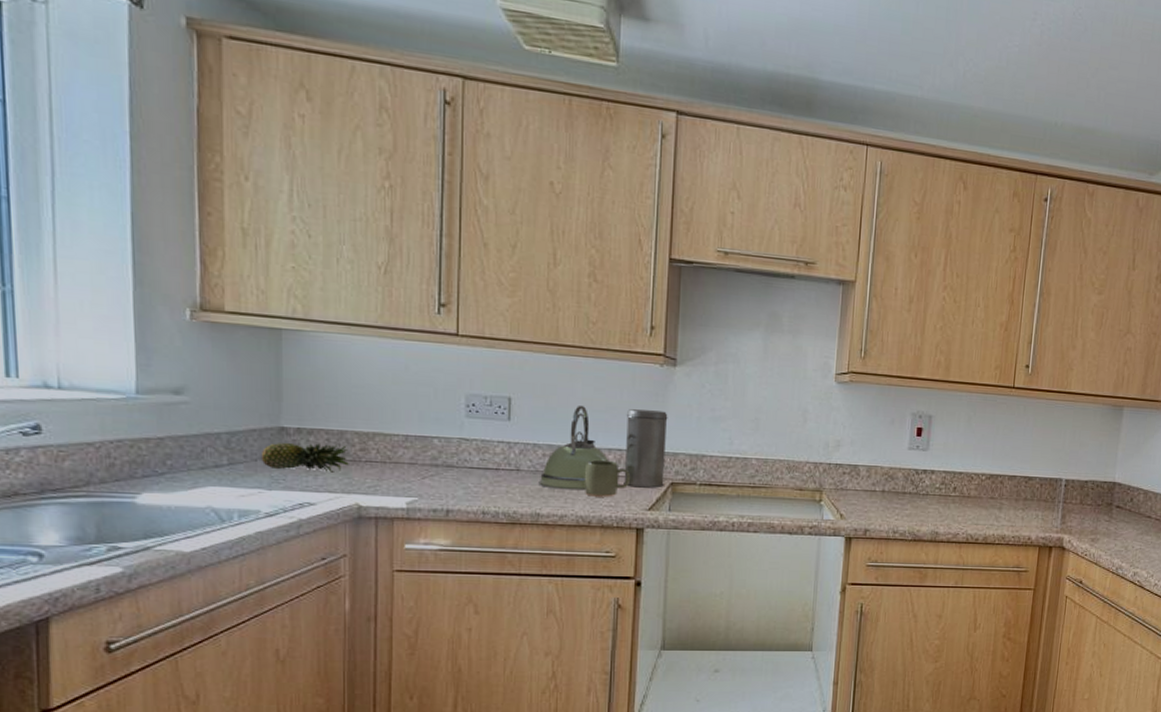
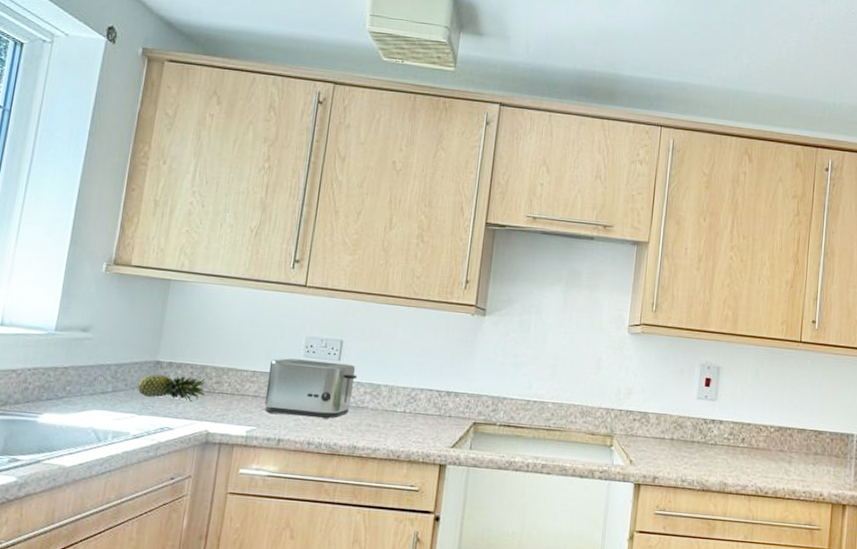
toaster: none [424,419,533,486] -> present [264,358,358,419]
kettle: present [538,406,608,491] -> none [358,349,420,427]
mug: present [584,459,631,497] -> none [397,398,439,434]
canister: present [623,409,668,489] -> none [431,353,475,428]

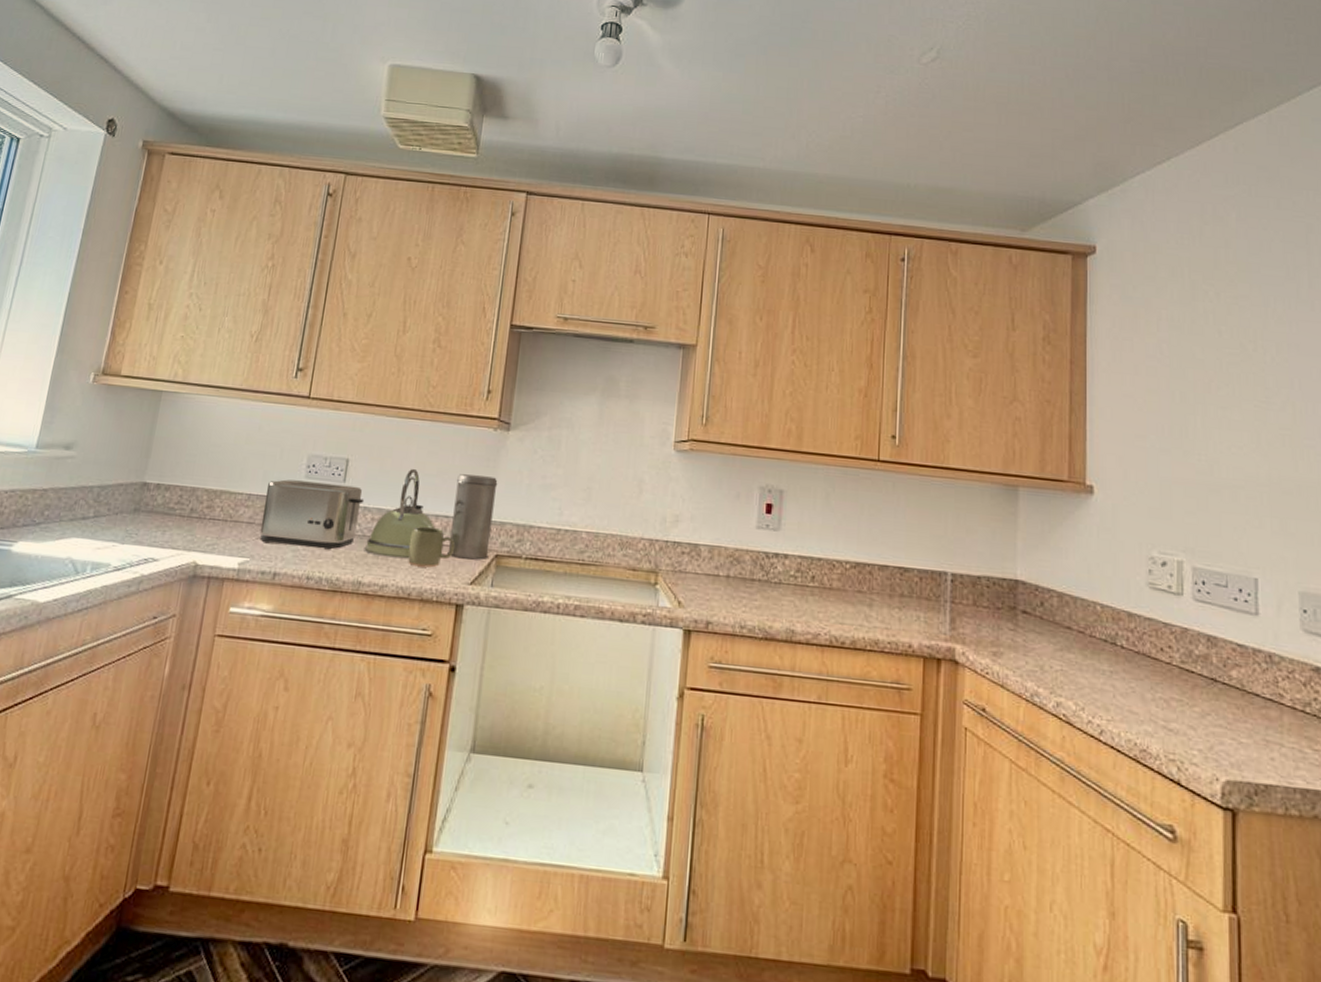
fruit: present [137,374,207,402] -> none [121,497,197,529]
kettle: none [358,349,420,427] -> present [364,469,435,559]
mug: none [397,398,439,434] -> present [408,526,456,568]
canister: none [431,353,475,428] -> present [447,474,498,561]

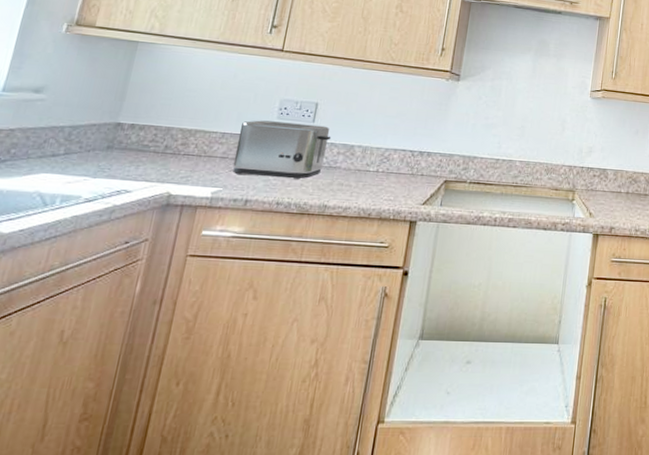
kettle: present [364,469,435,559] -> none [330,111,393,186]
mug: present [408,526,456,568] -> none [369,158,411,192]
canister: present [447,474,498,561] -> none [404,115,449,186]

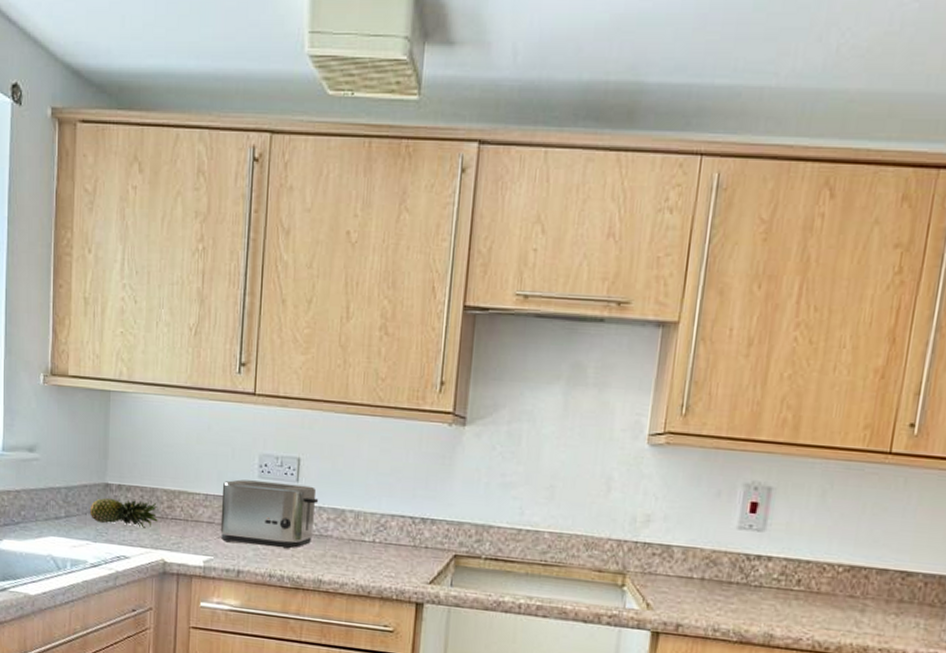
fruit: none [93,136,172,164] -> present [89,497,159,528]

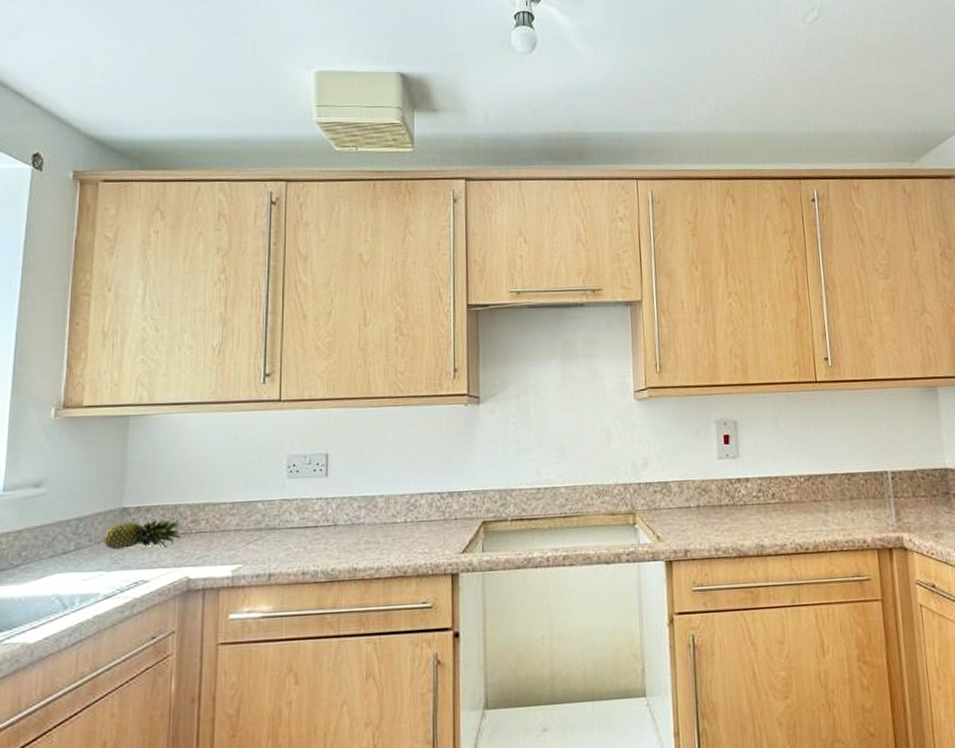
toaster: present [220,479,319,549] -> none [249,478,349,547]

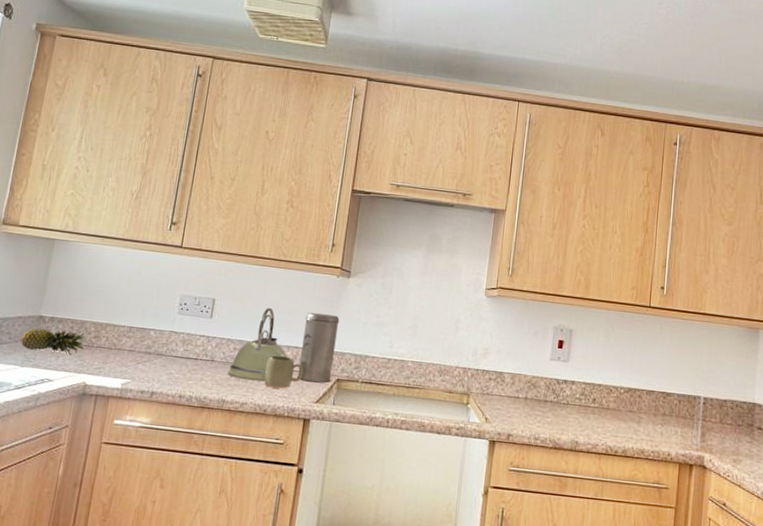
kettle: none [355,454,420,541] -> present [227,308,287,382]
mug: none [398,505,443,545] -> present [264,355,304,389]
canister: none [435,449,476,532] -> present [297,313,340,384]

